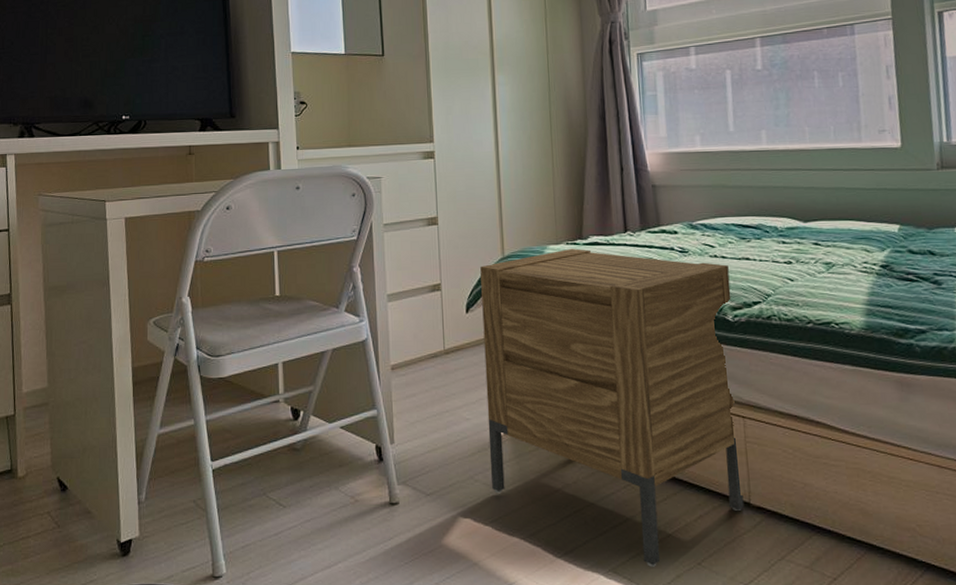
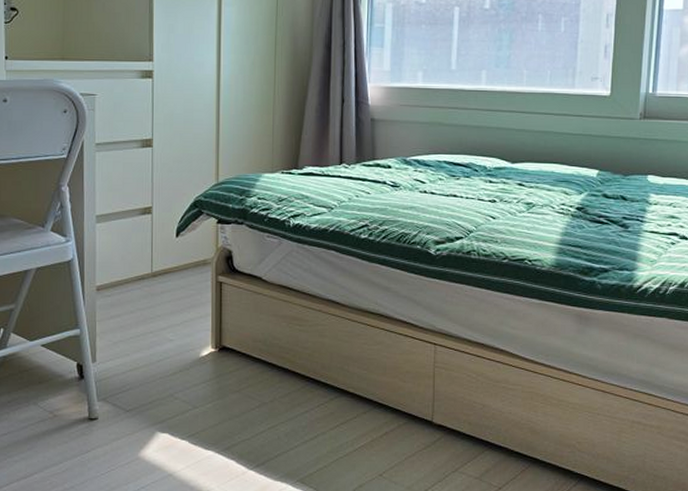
nightstand: present [480,249,744,567] -> none [190,178,436,478]

